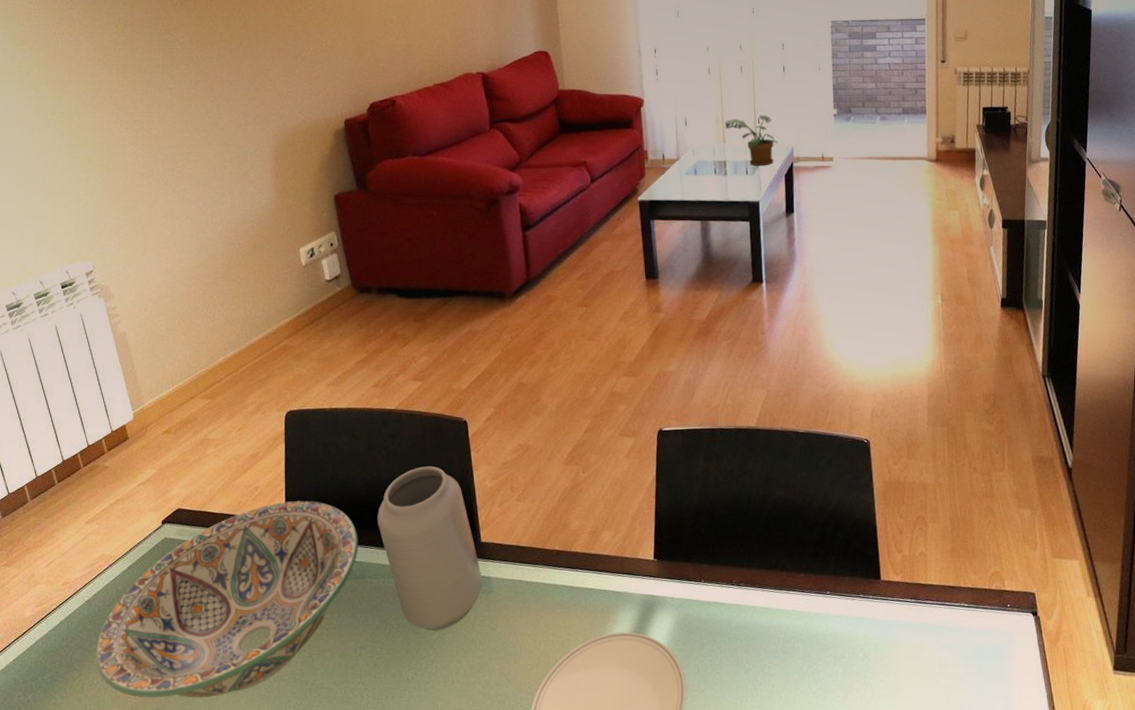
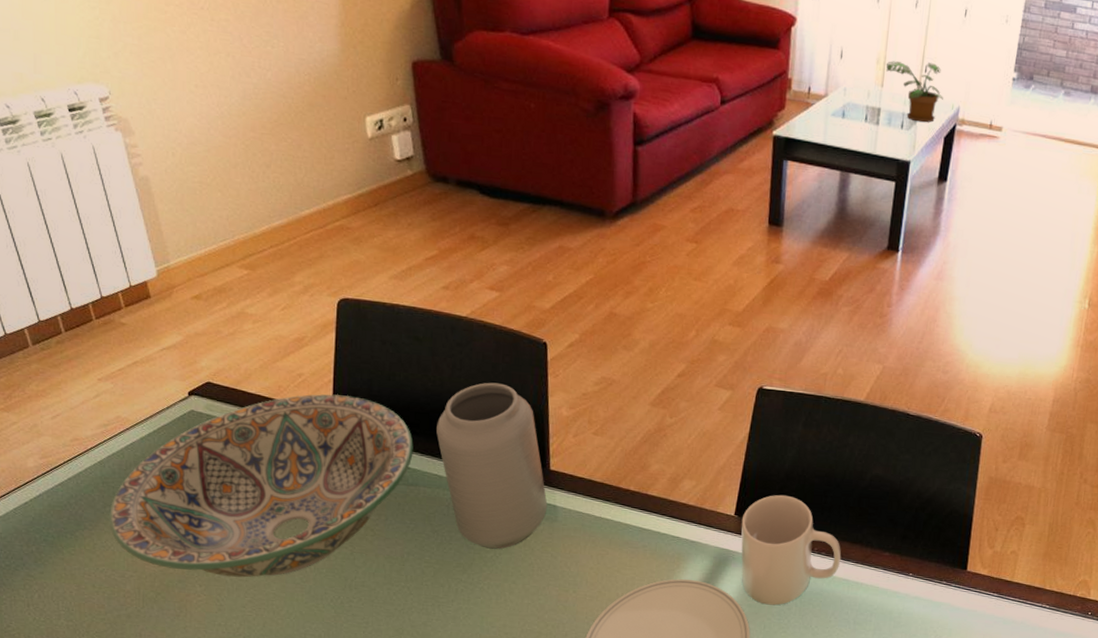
mug: none [661,531,760,647] -> present [741,494,842,606]

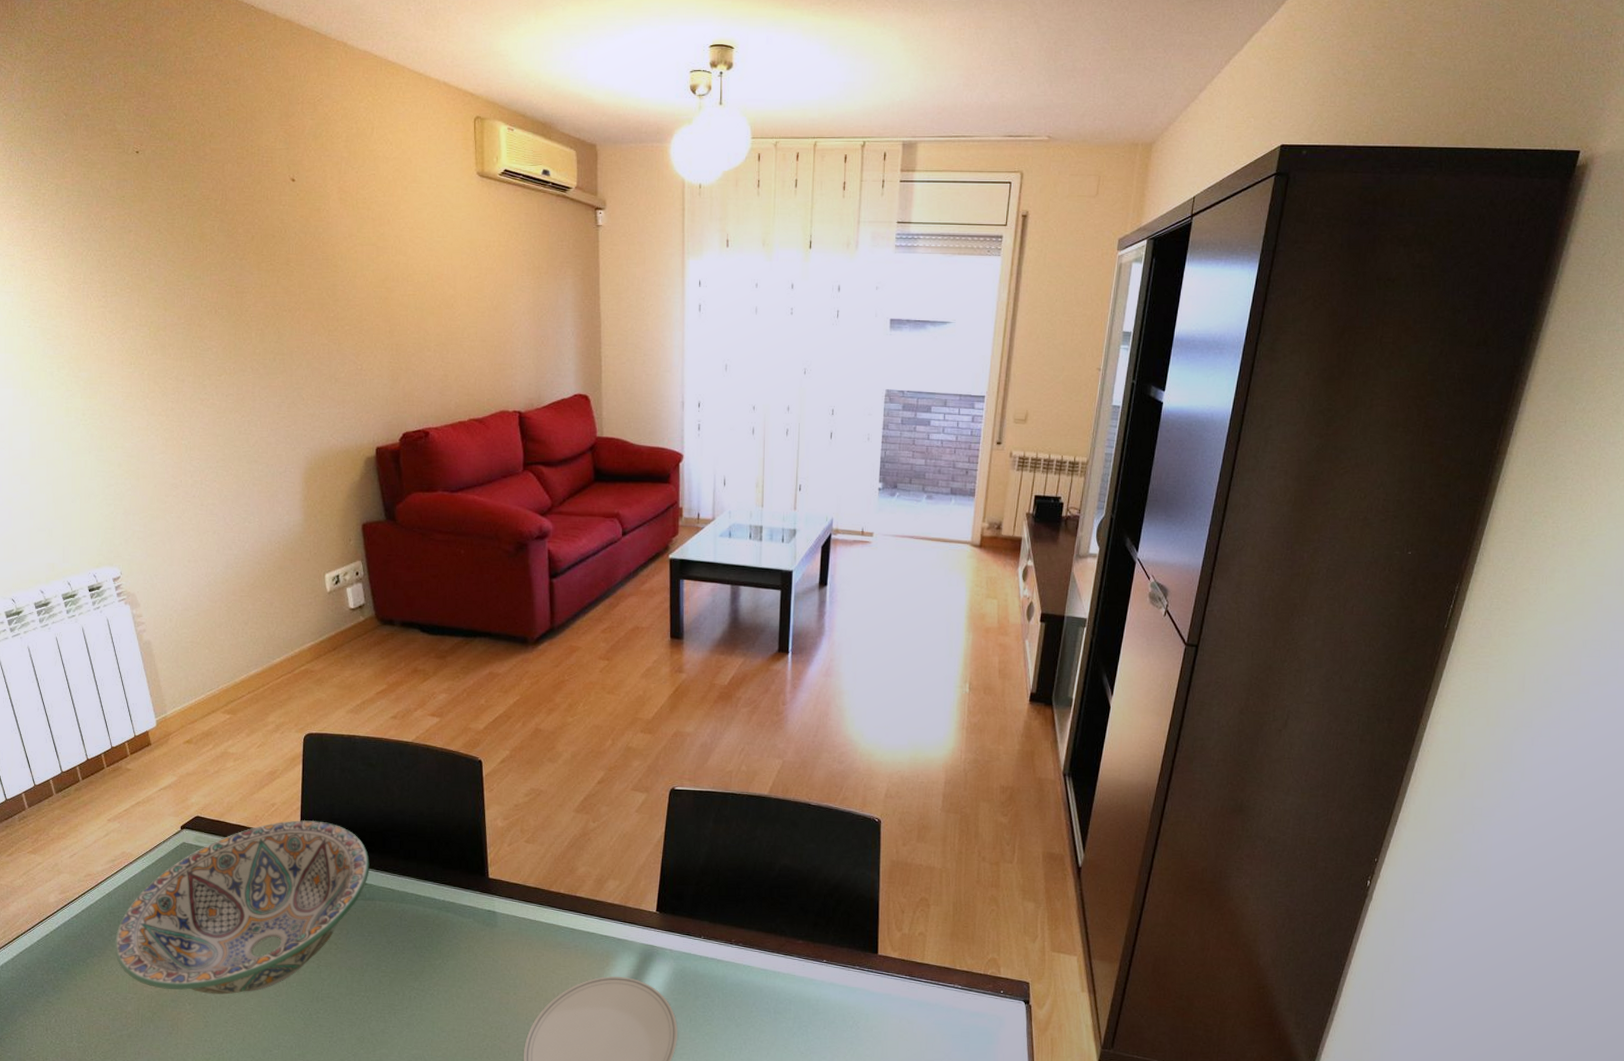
vase: present [436,382,548,549] -> none [389,800,488,956]
mug: present [741,494,842,606] -> none [663,889,758,998]
potted plant: present [885,61,943,122] -> none [764,482,818,534]

